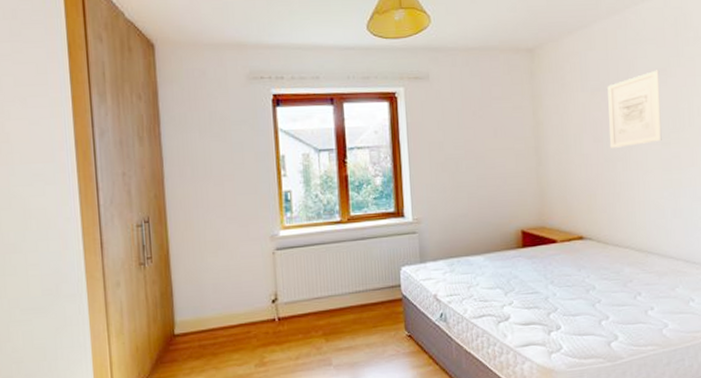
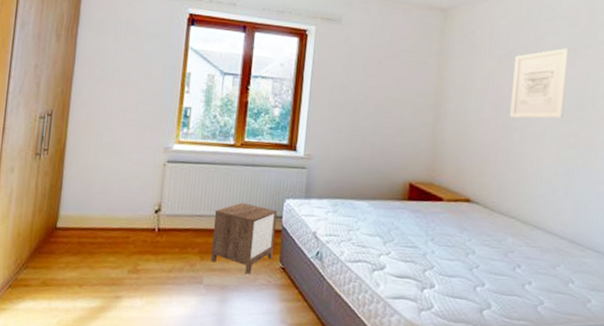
nightstand: none [332,277,398,348] -> present [211,202,278,275]

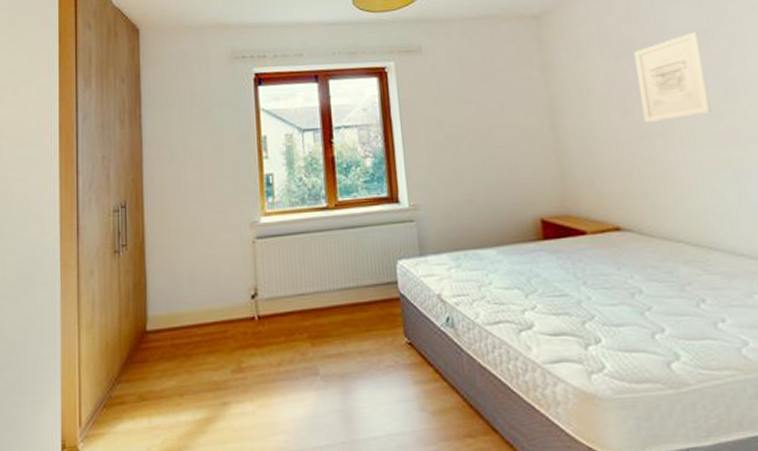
nightstand: present [211,202,278,275] -> none [318,271,396,357]

